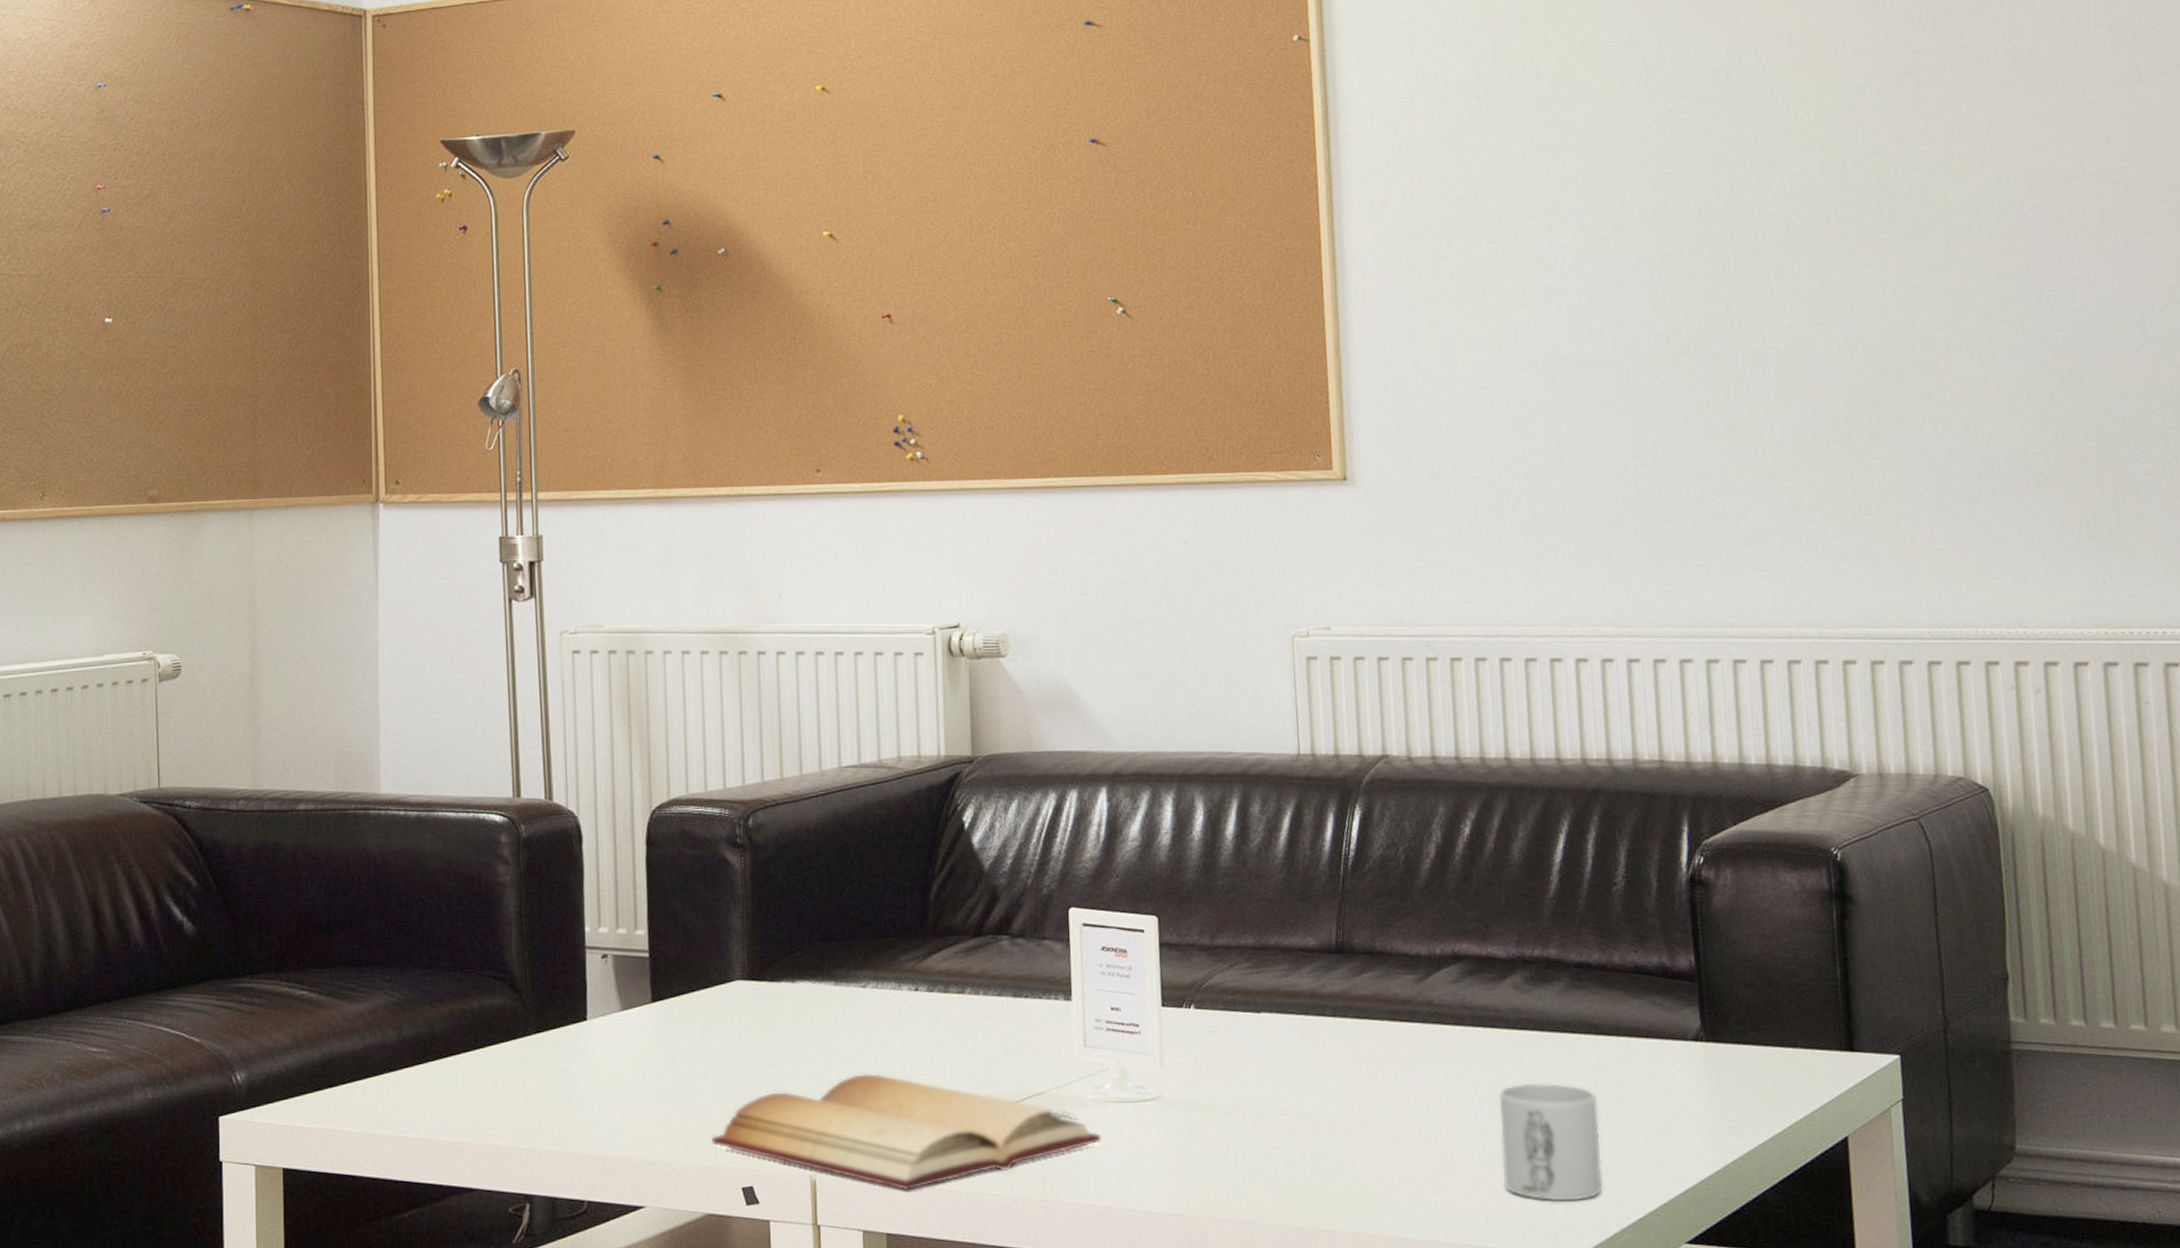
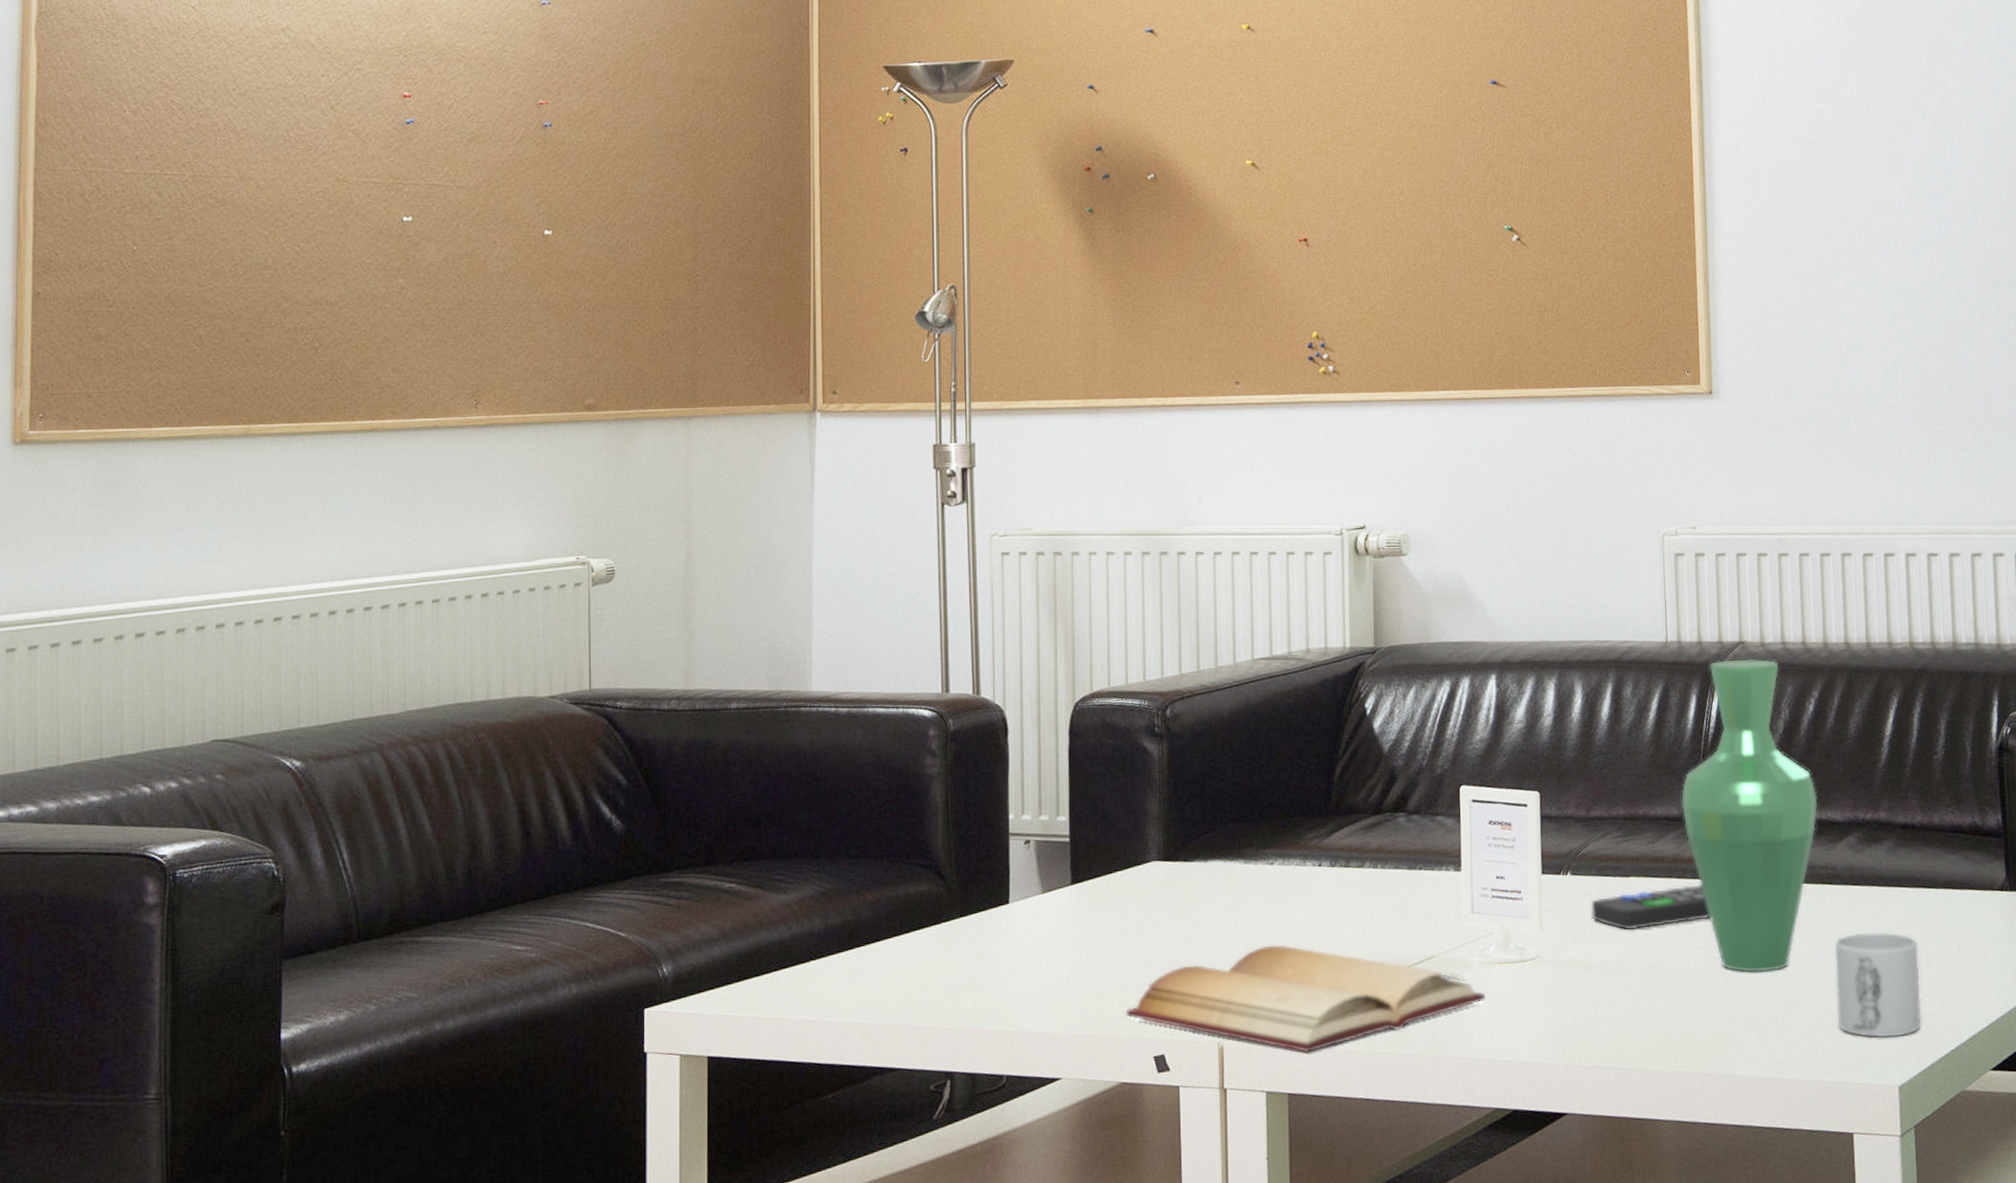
remote control: none [1218,1022,1354,1071] -> present [1591,883,1710,931]
vase: none [1318,774,1477,1123] -> present [1681,659,1818,973]

